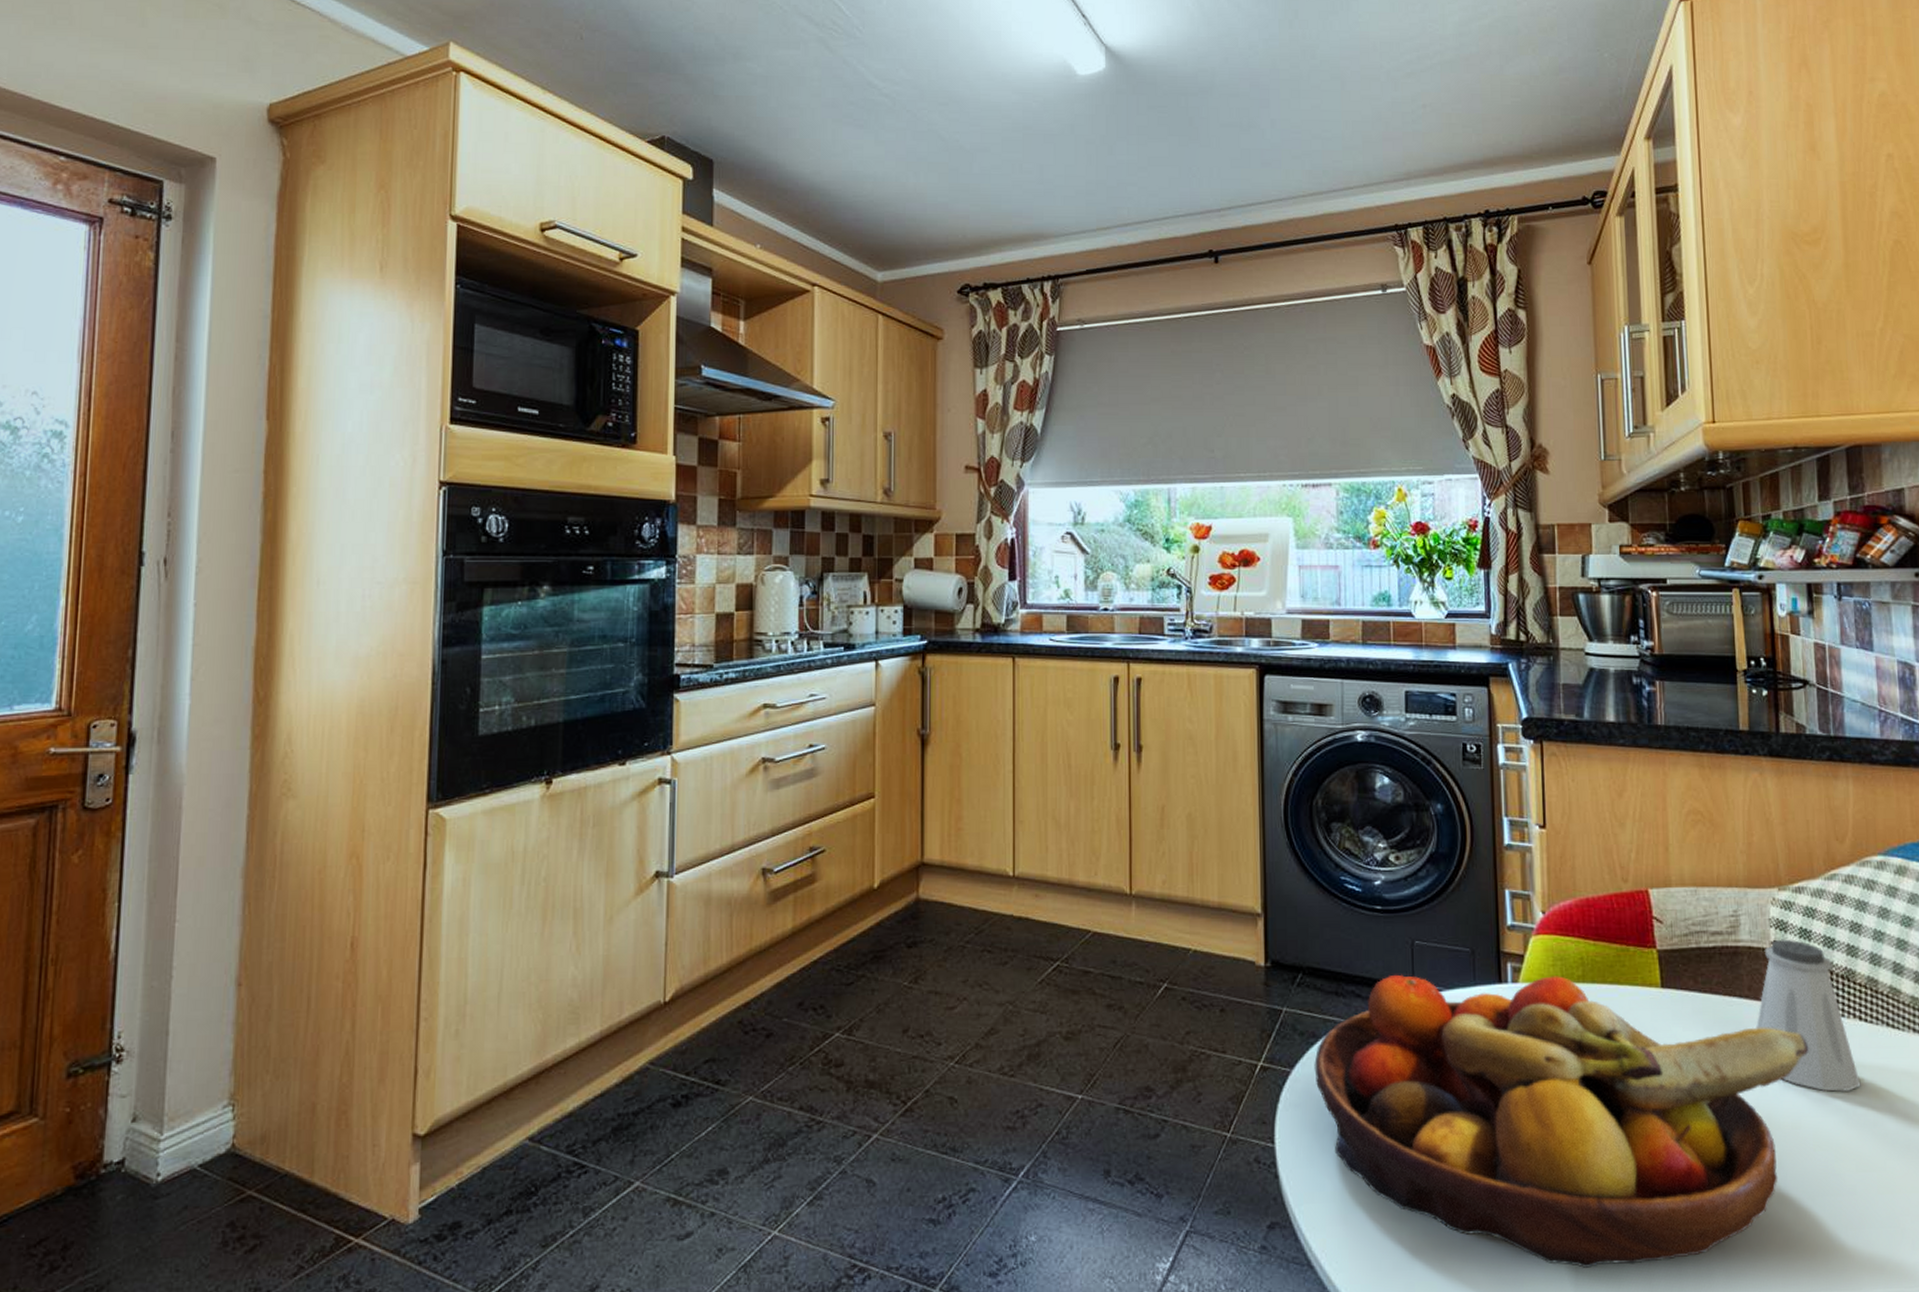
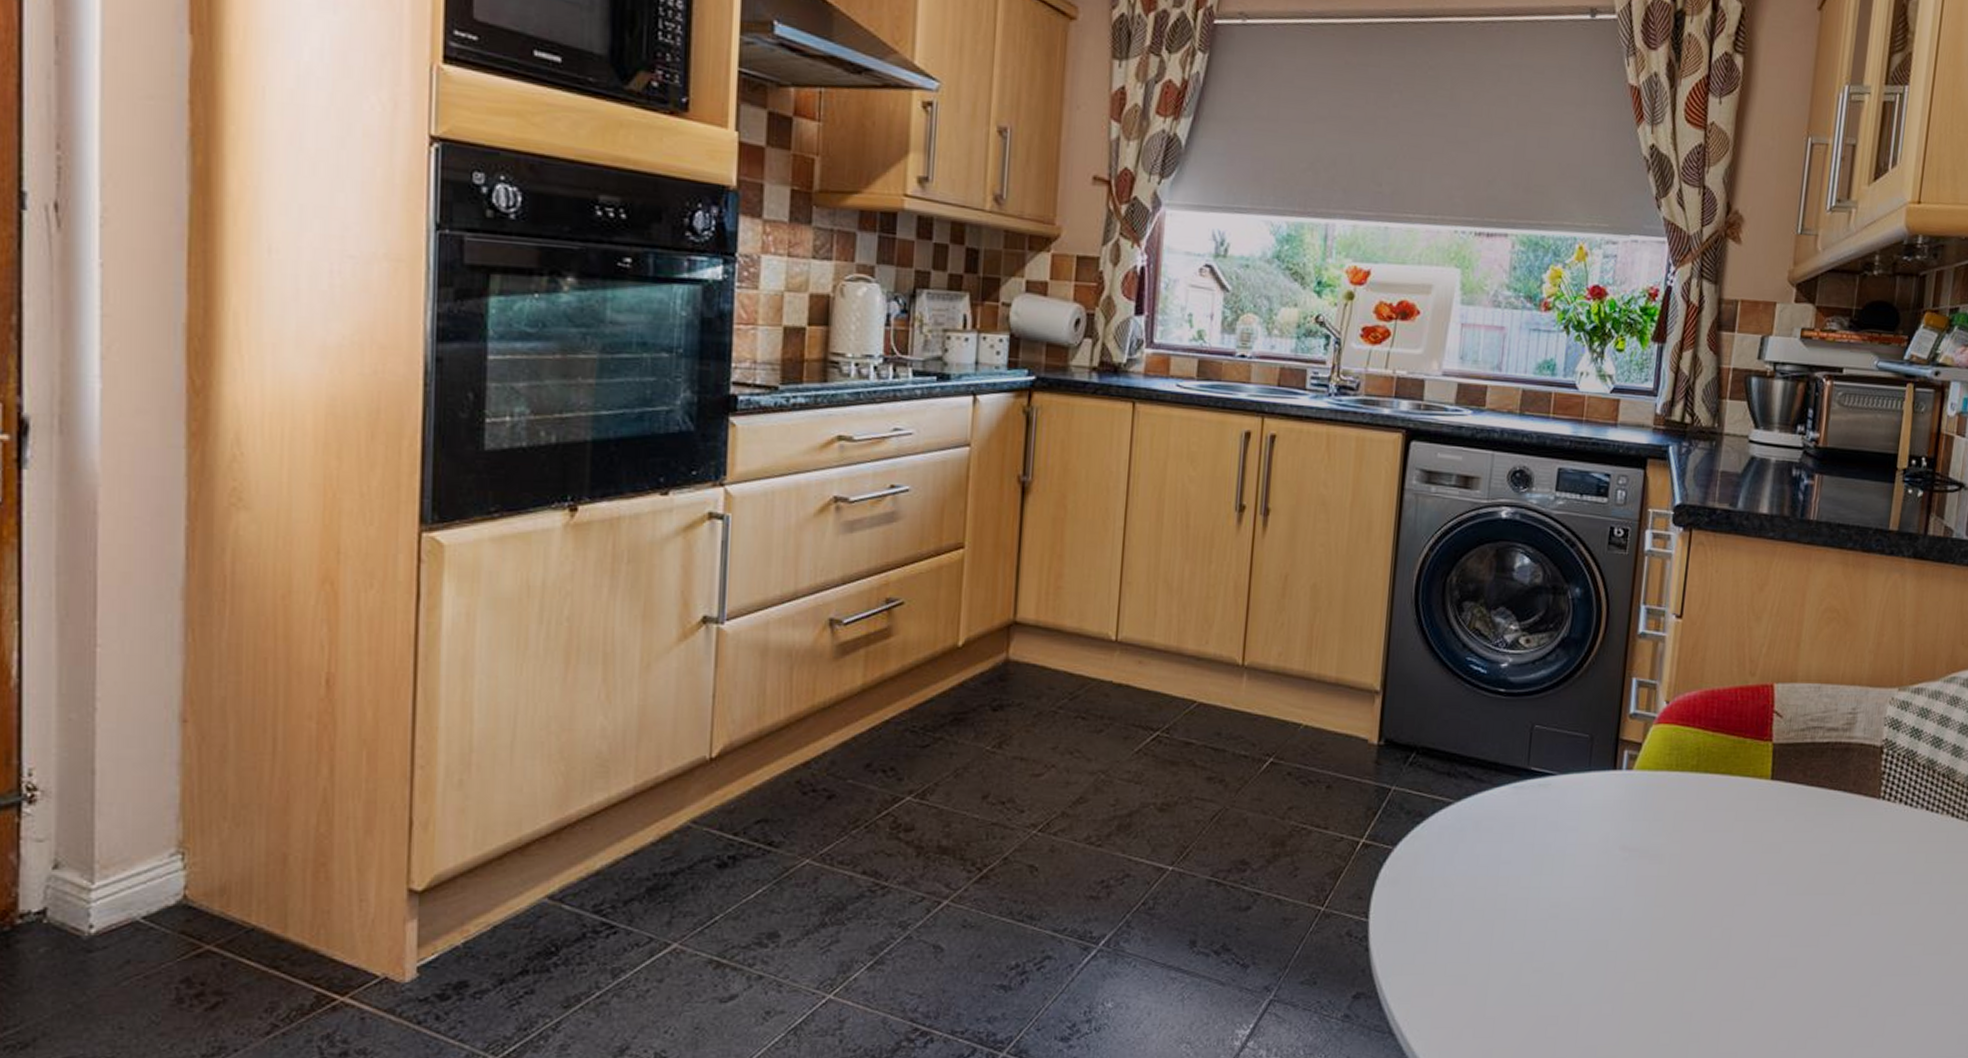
fruit bowl: present [1314,974,1809,1268] -> none [1417,757,1901,1038]
saltshaker: present [1755,939,1861,1092] -> none [1853,737,1942,882]

